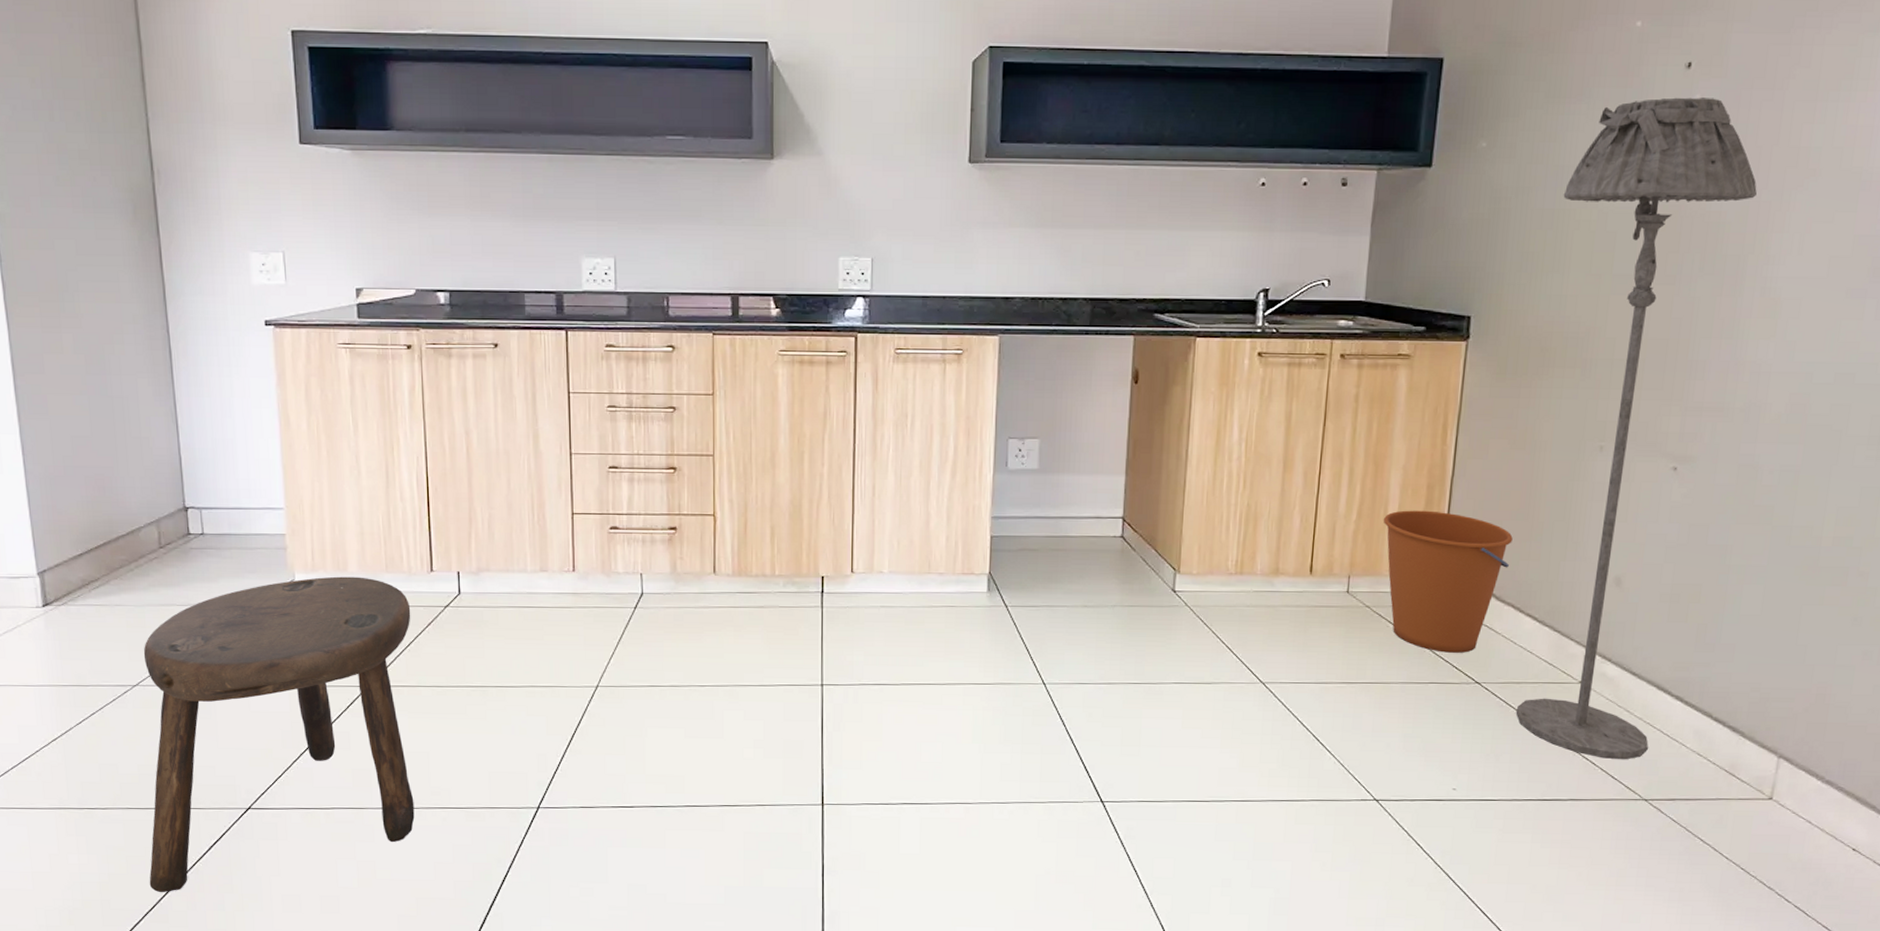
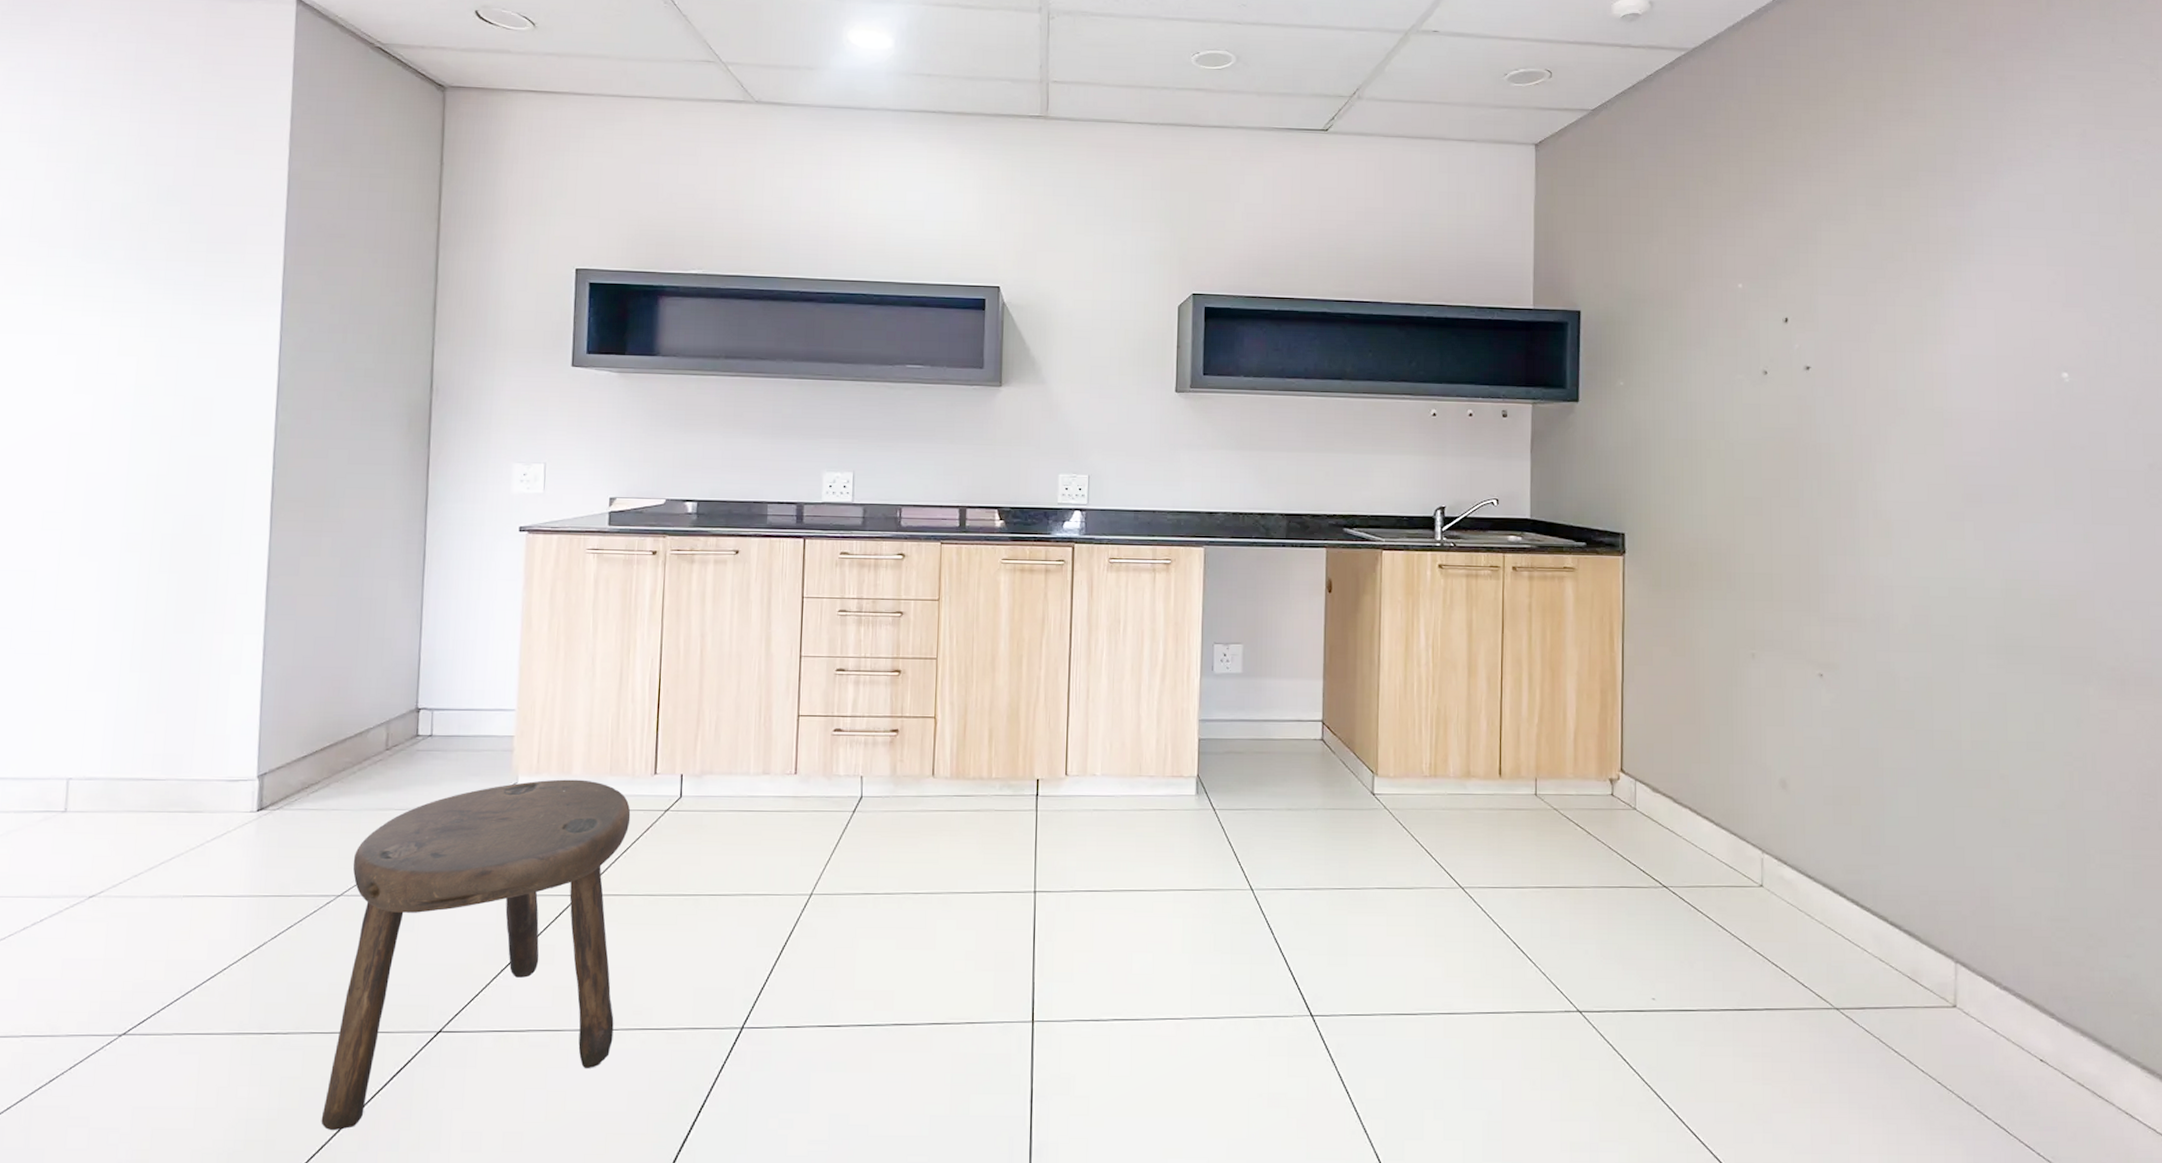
bucket: present [1383,510,1513,653] -> none [1563,714,1683,856]
floor lamp: present [1515,97,1757,760] -> none [1693,346,1857,967]

